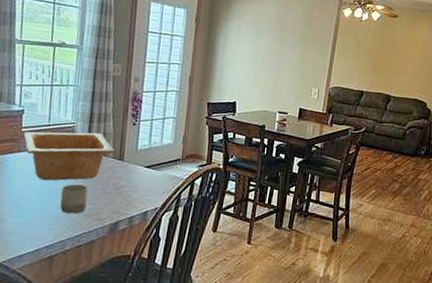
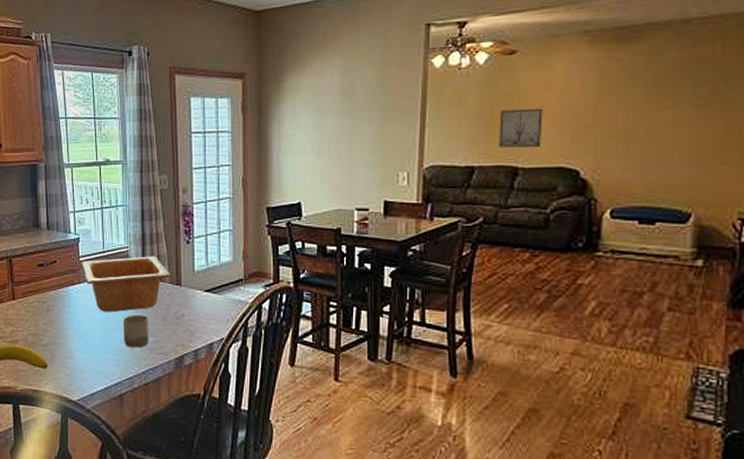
wall art: none [380,54,410,84] -> present [499,108,543,148]

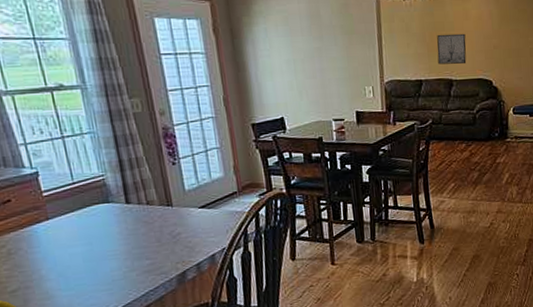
serving bowl: present [82,256,171,313] -> none [46,181,159,245]
cup: present [124,315,149,348] -> none [111,240,145,275]

